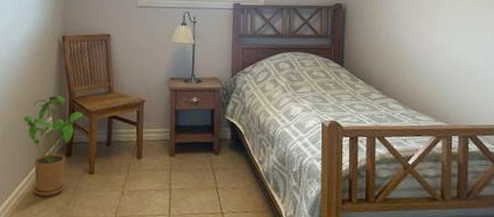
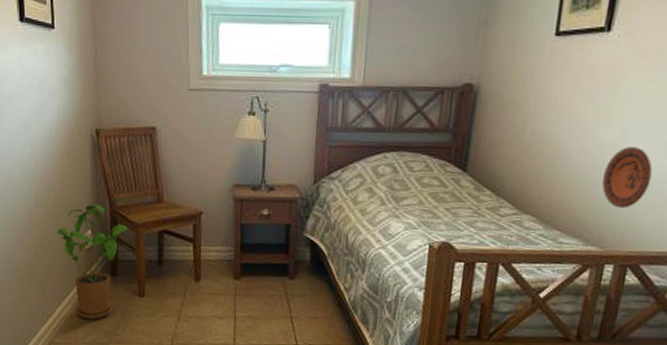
decorative plate: none [439,48,473,93] -> present [602,147,653,209]

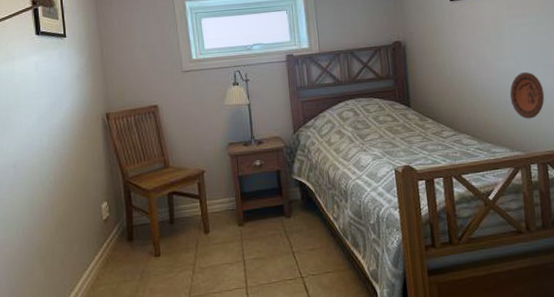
house plant: present [57,204,131,320] -> none [76,178,143,288]

